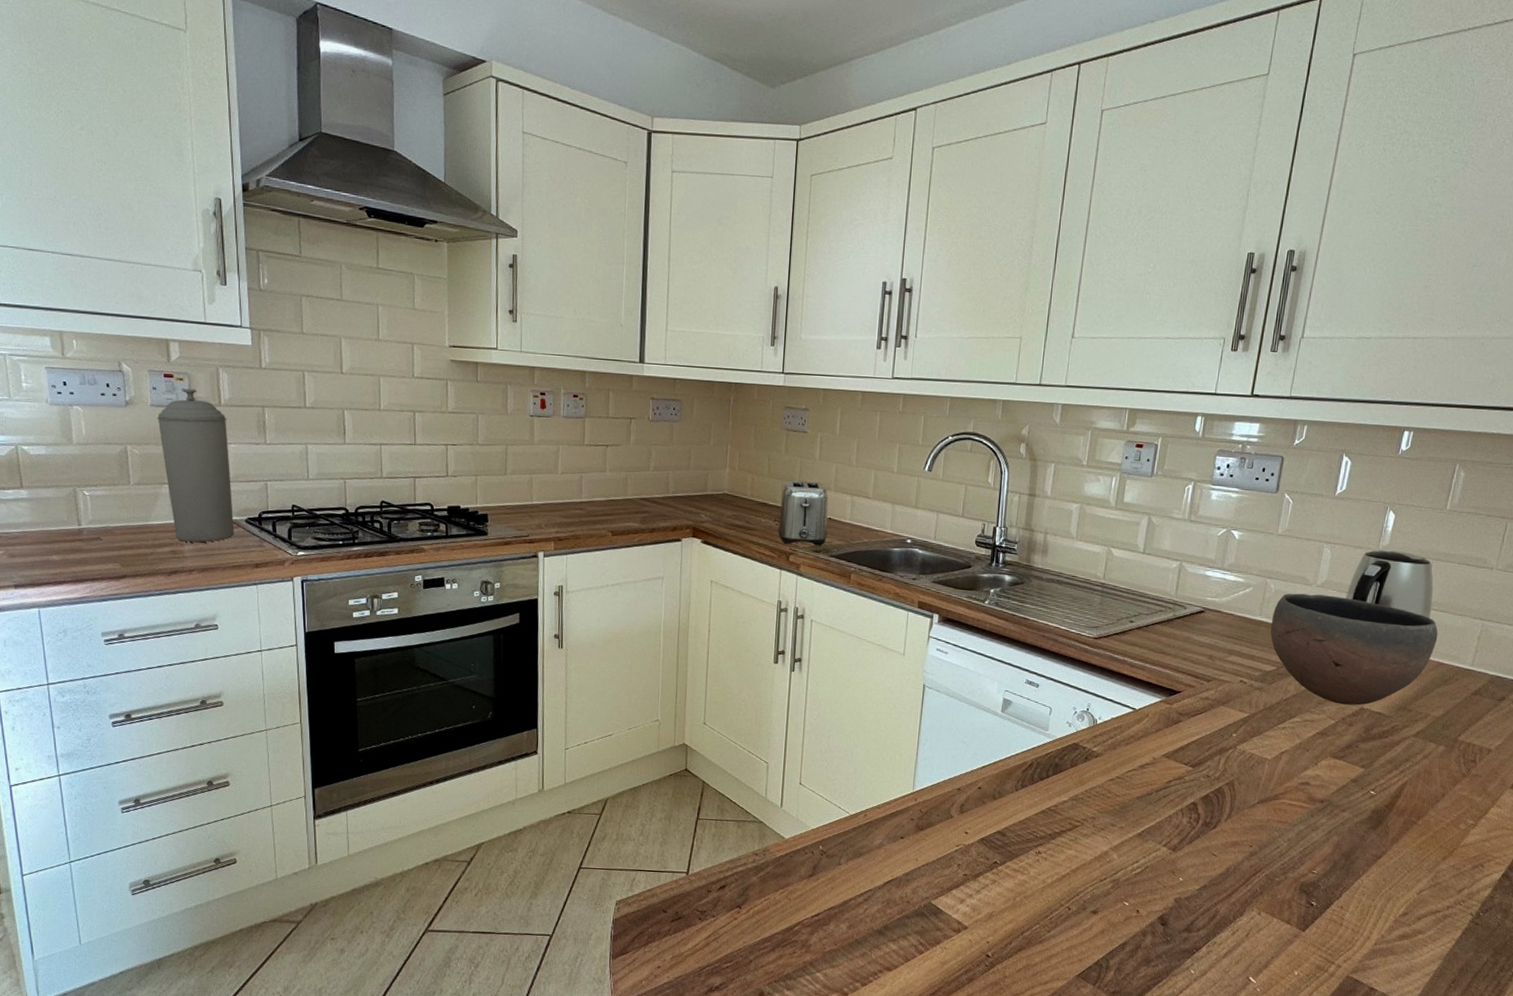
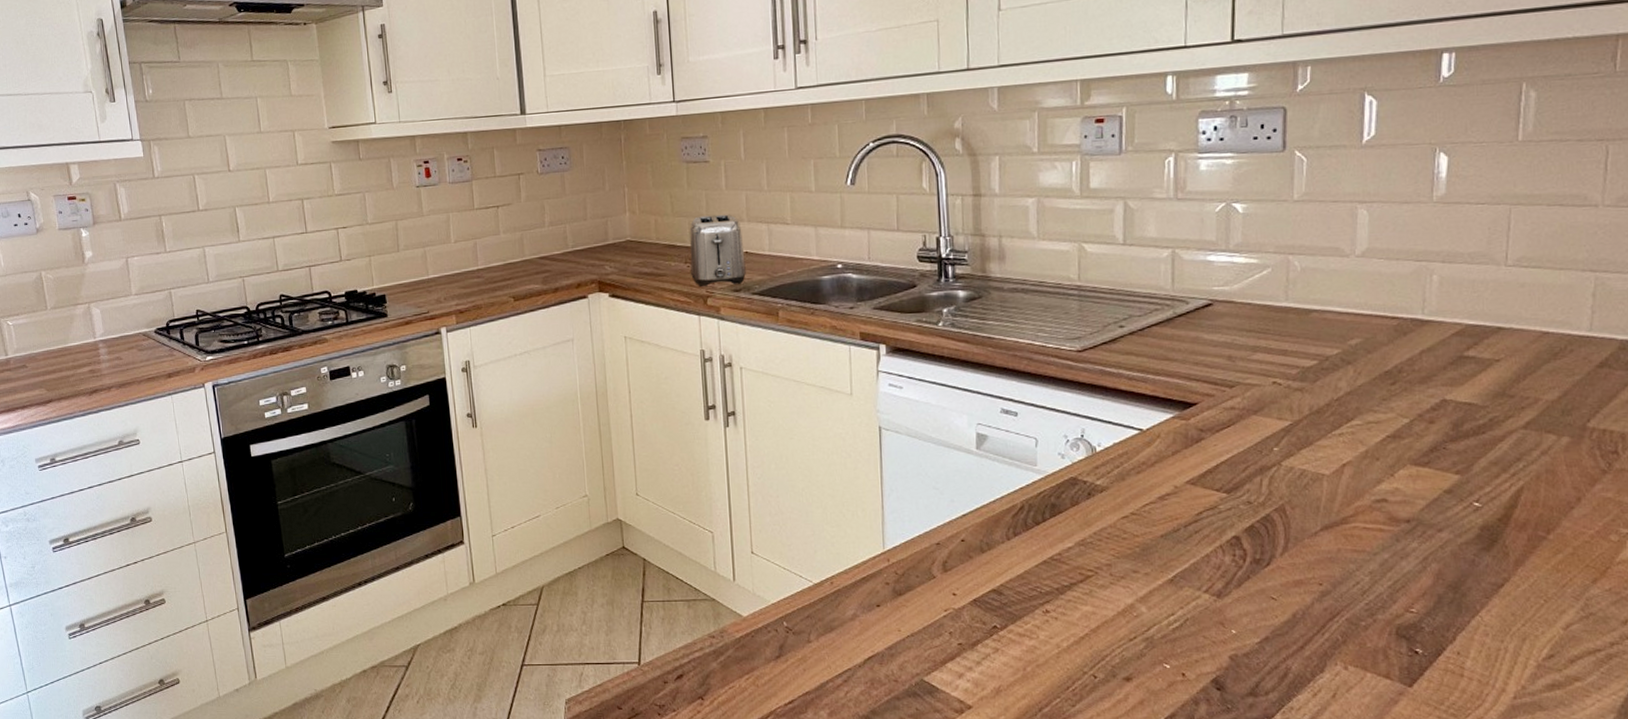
canister: present [157,388,234,543] -> none [65,207,146,360]
bowl: present [1270,593,1438,706] -> none [1302,265,1535,398]
kettle: present [1345,550,1434,619] -> none [1397,199,1520,279]

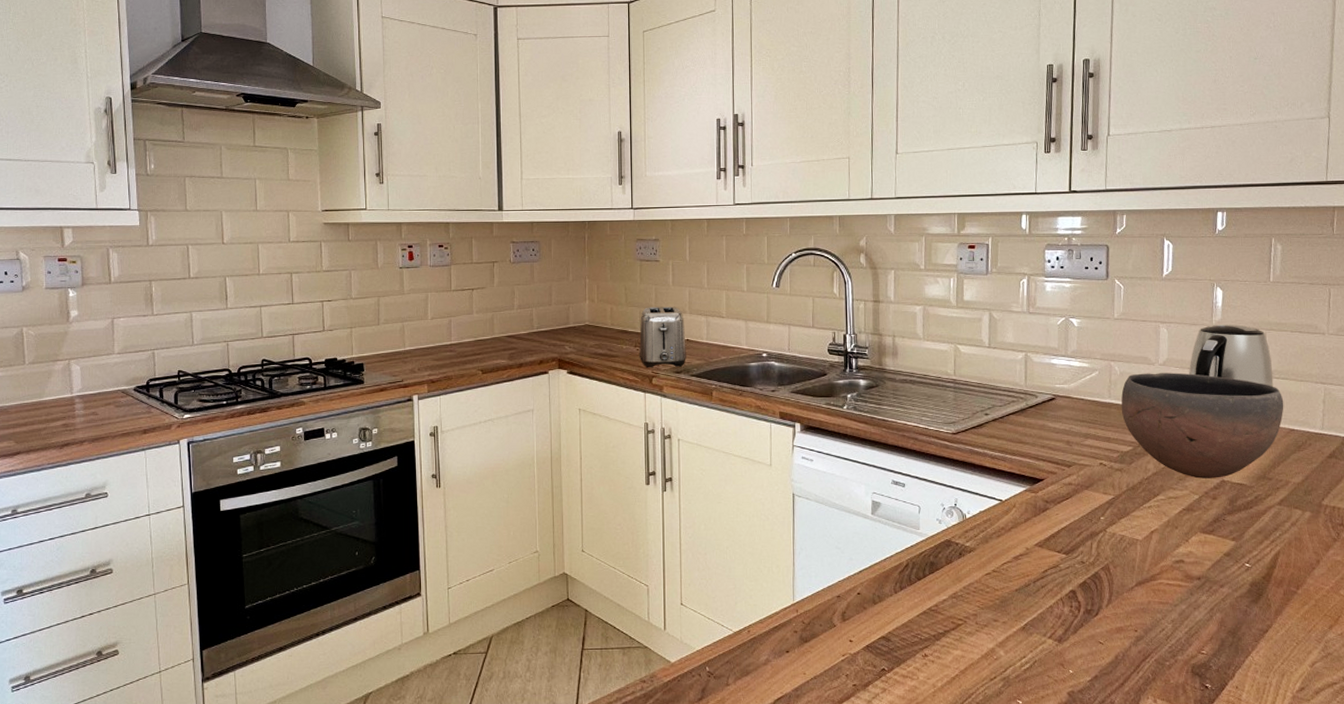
bowl: none [1302,265,1535,398] -> present [1121,373,1284,479]
kettle: none [1397,199,1520,279] -> present [1188,324,1274,387]

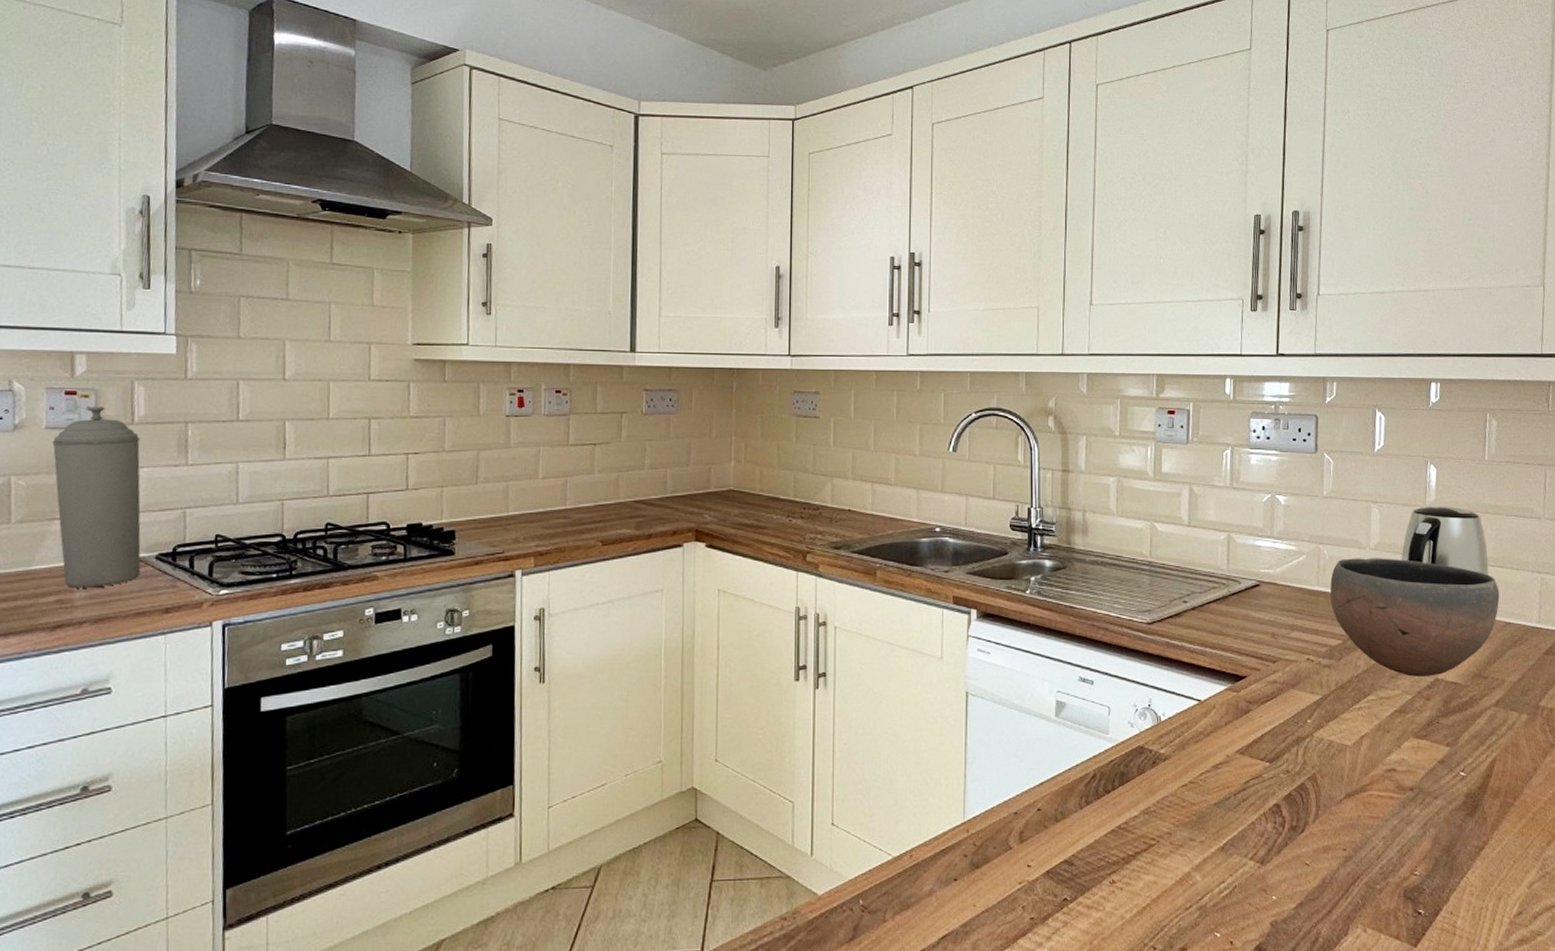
canister: none [51,270,123,414] -> present [52,406,141,588]
toaster: present [639,306,686,368] -> none [792,470,847,543]

